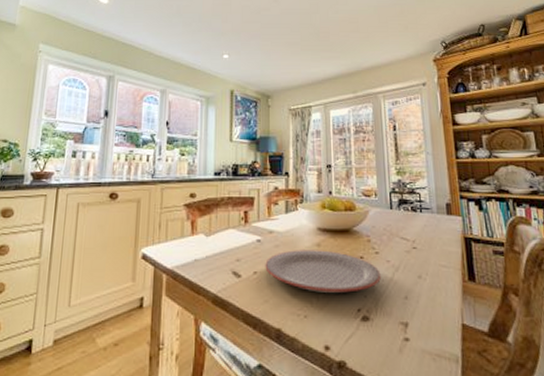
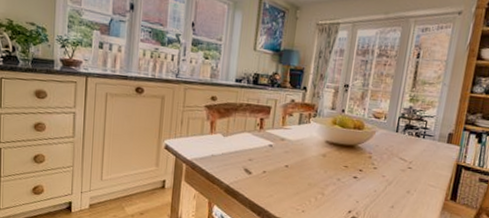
plate: present [265,250,381,293] -> none [273,157,375,197]

